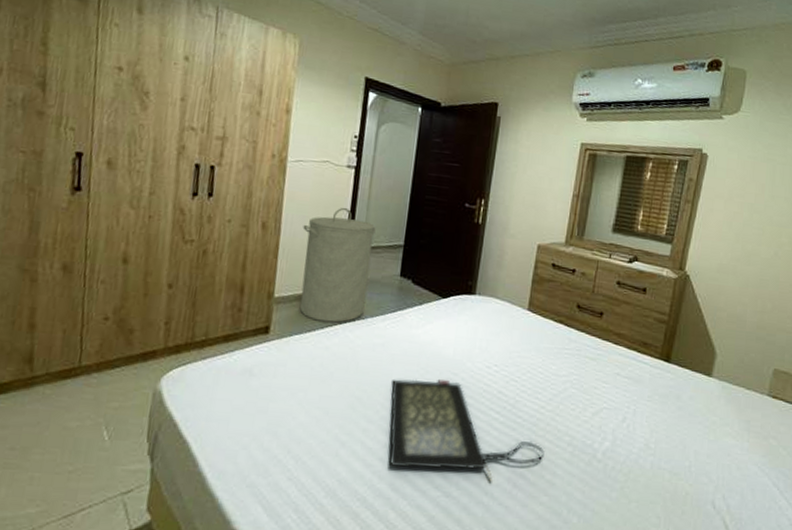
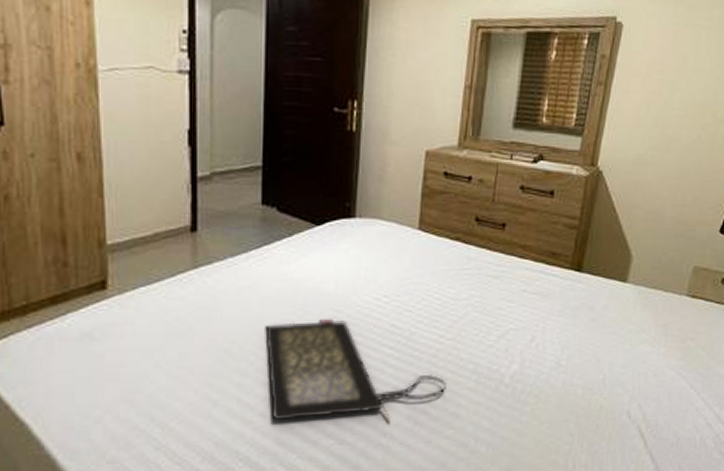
laundry hamper: present [299,207,376,323] -> none [131,125,225,268]

